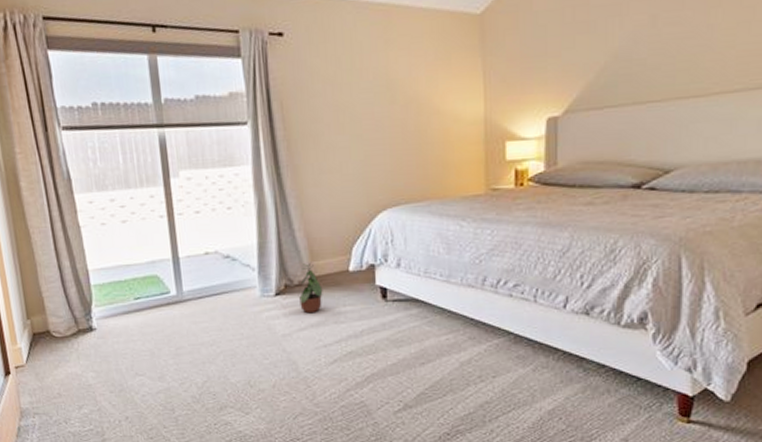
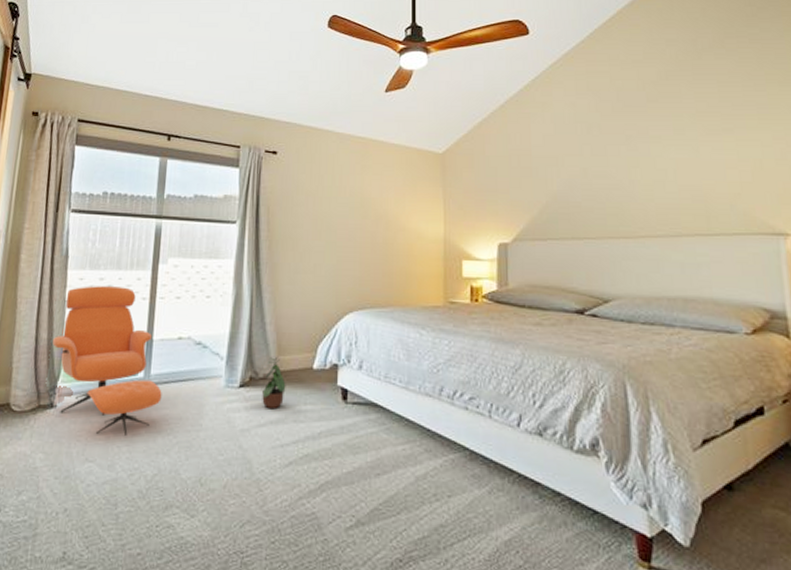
armchair: none [77,206,199,351] -> present [52,286,162,437]

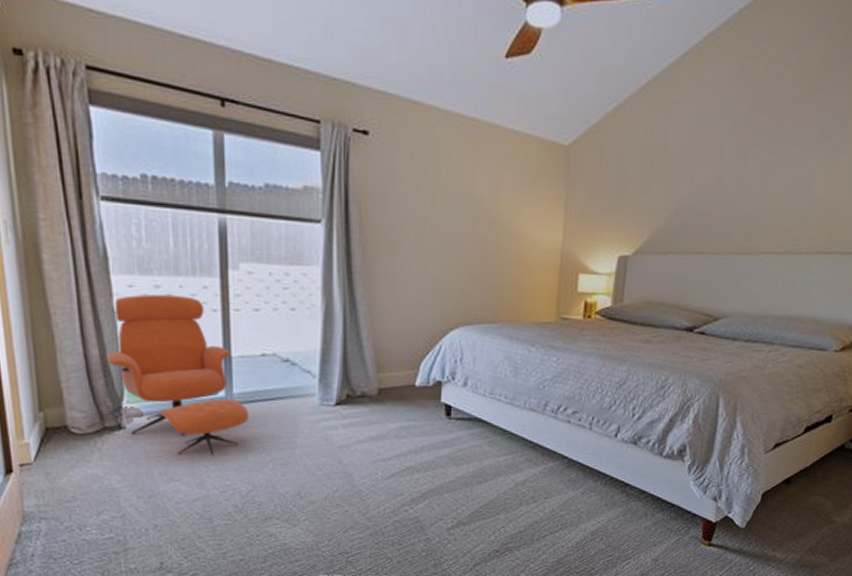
potted plant: present [261,356,286,410] -> none [359,373,386,426]

